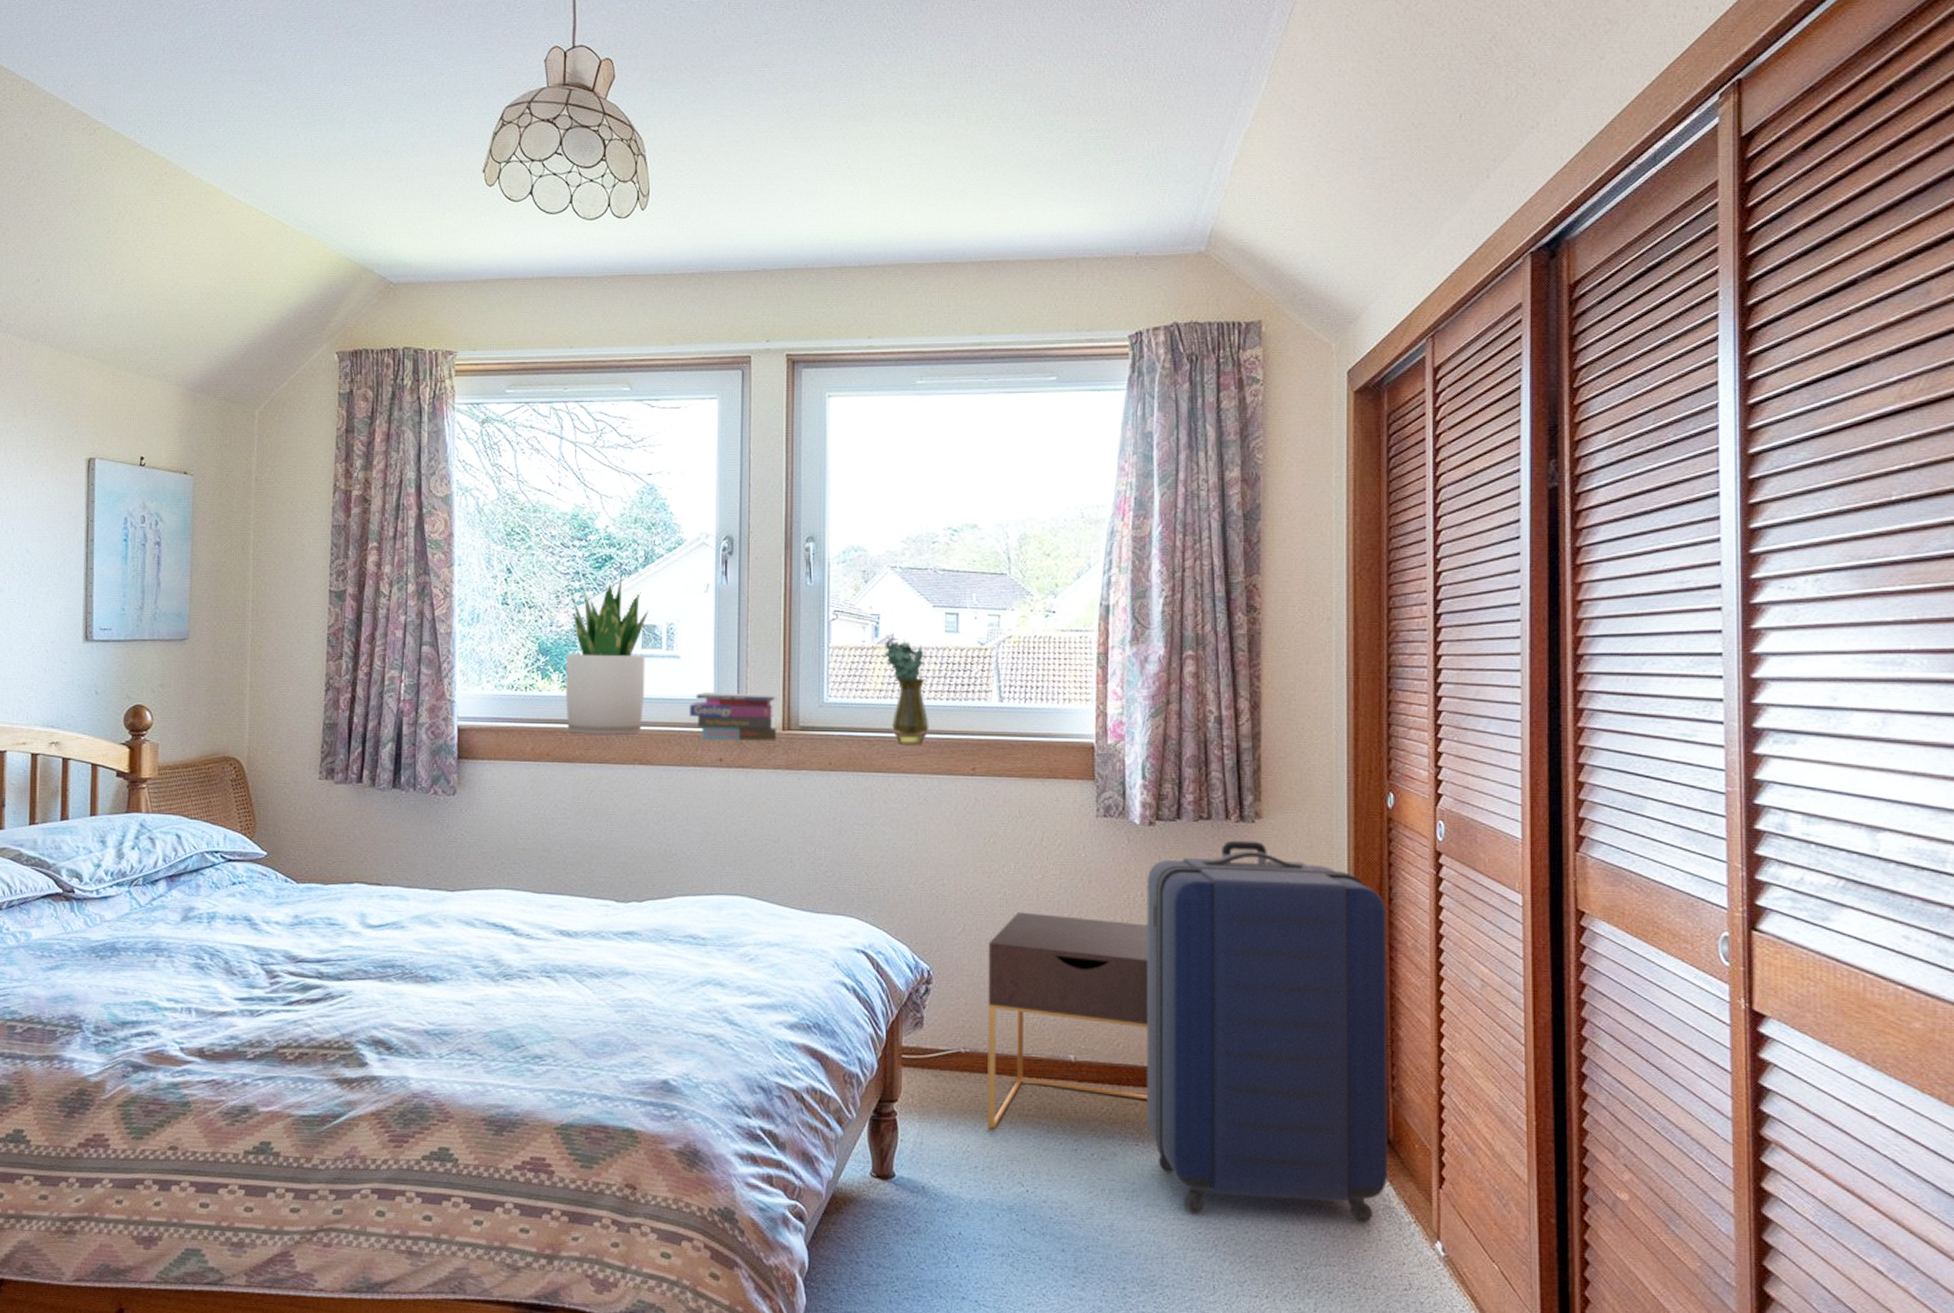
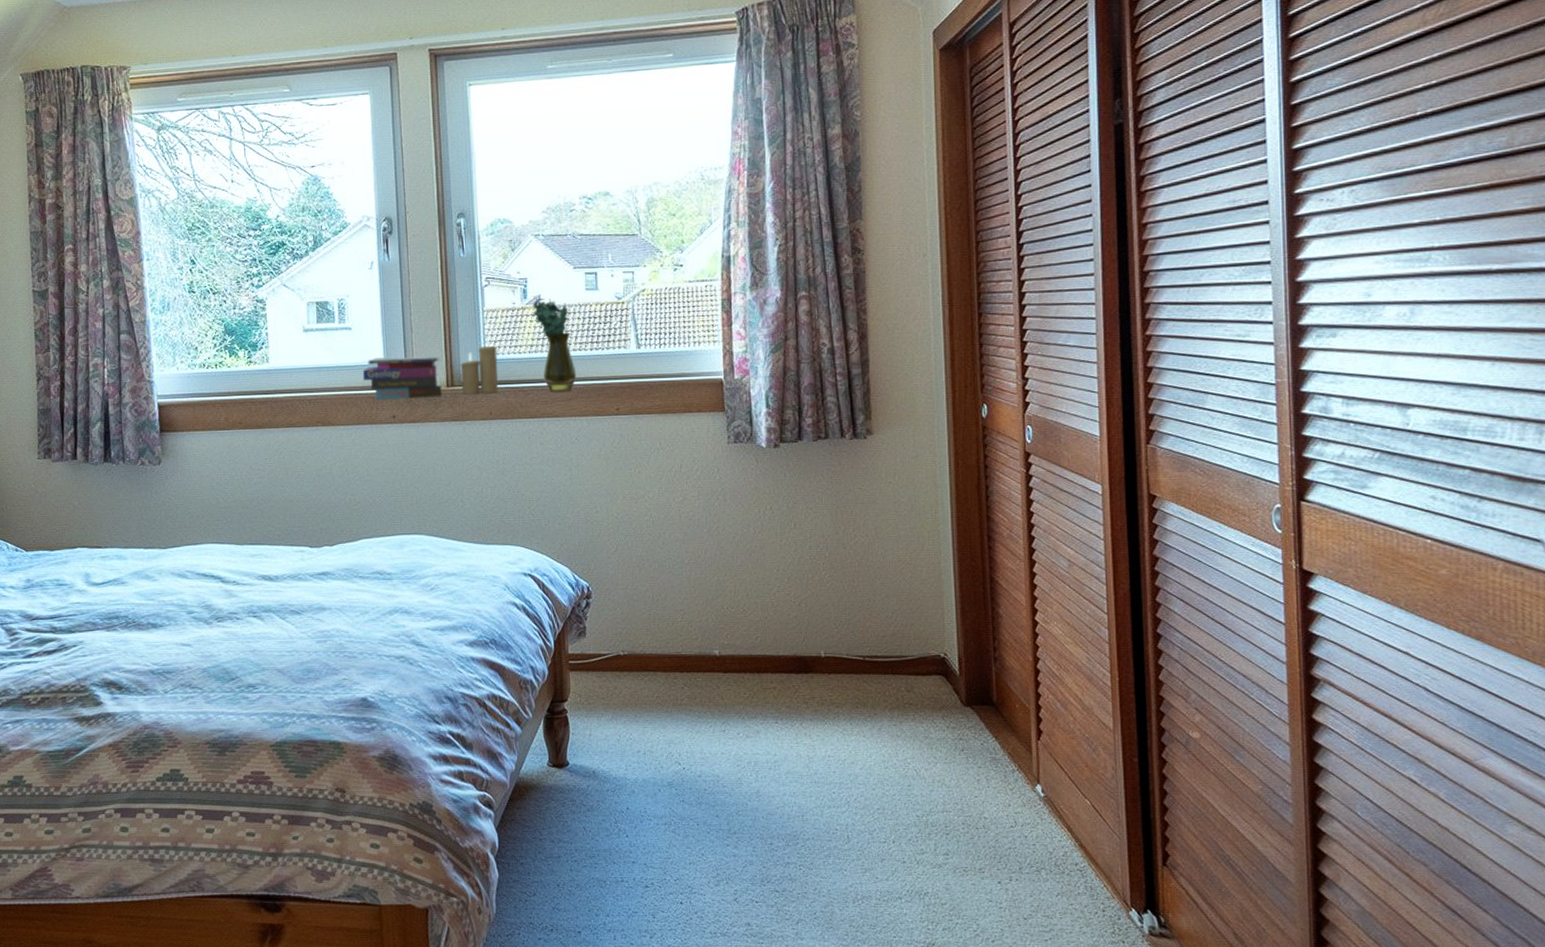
planter: present [566,576,649,736] -> none [249,259,323,404]
candle: none [799,680,842,743] -> present [460,339,498,396]
nightstand: present [987,911,1148,1129] -> none [639,530,784,719]
suitcase: present [1146,840,1389,1224] -> none [774,454,994,778]

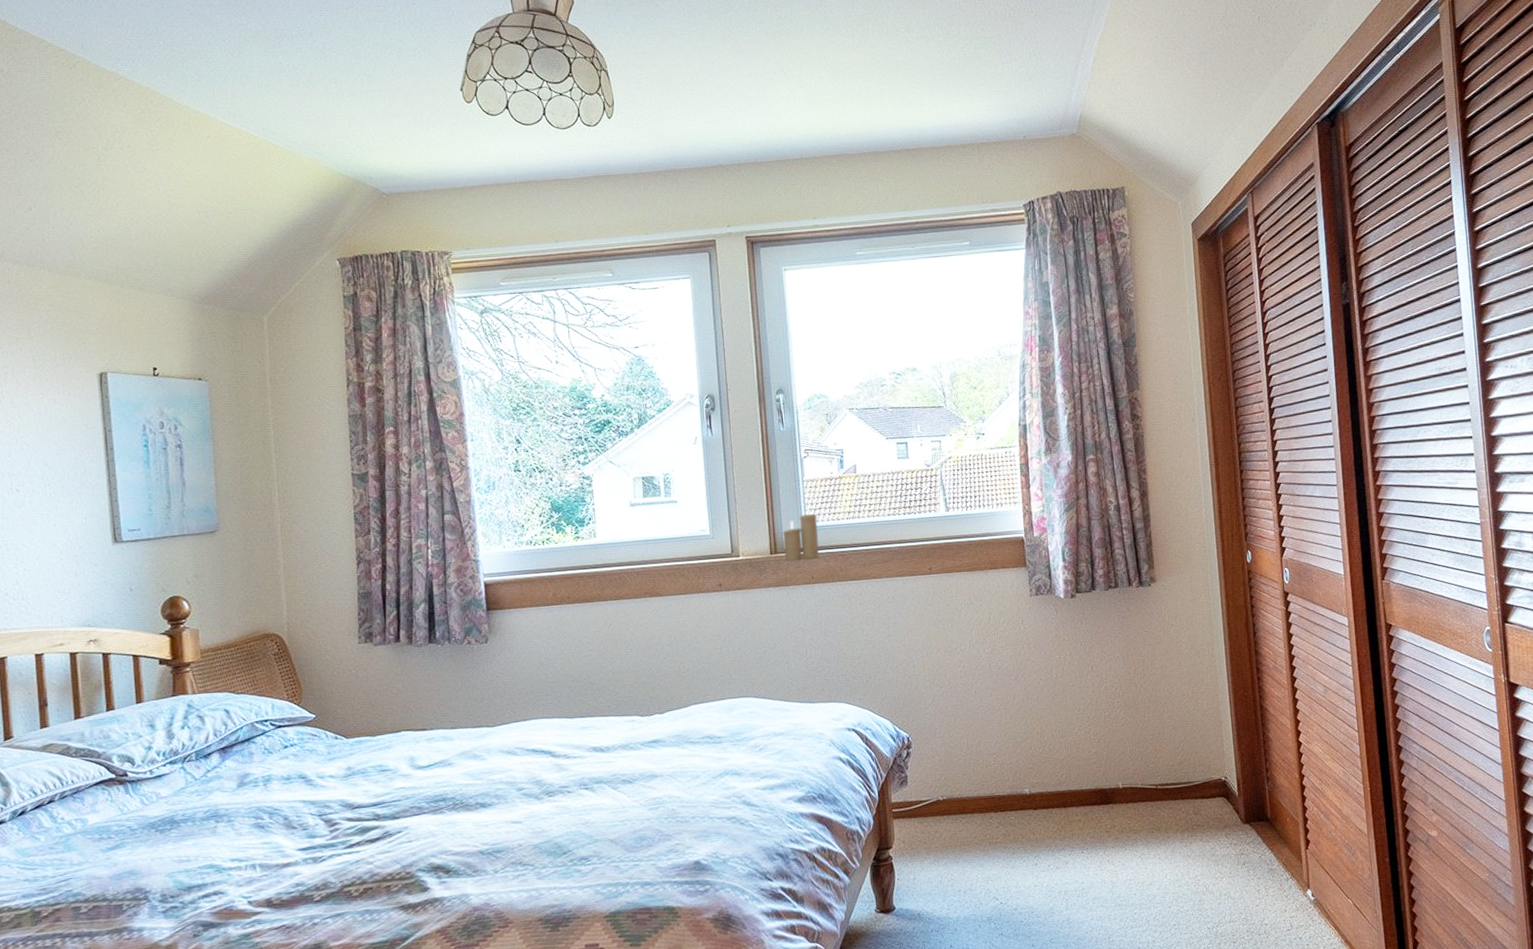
books: present [362,355,443,400] -> none [688,524,767,570]
vase: present [533,296,577,393] -> none [849,465,892,556]

